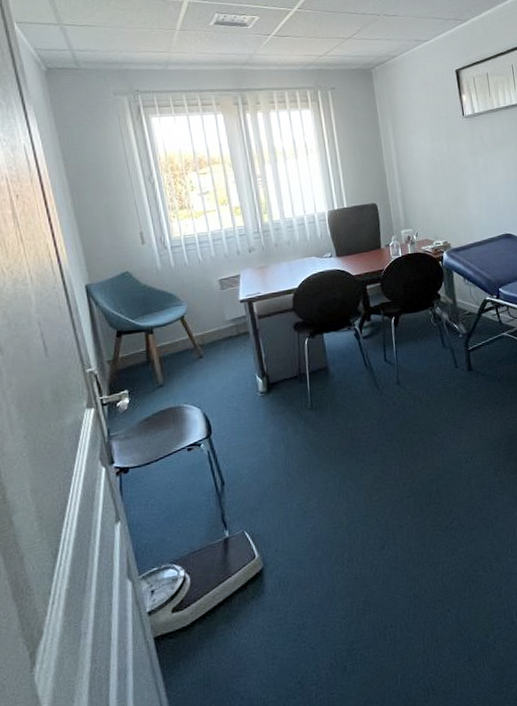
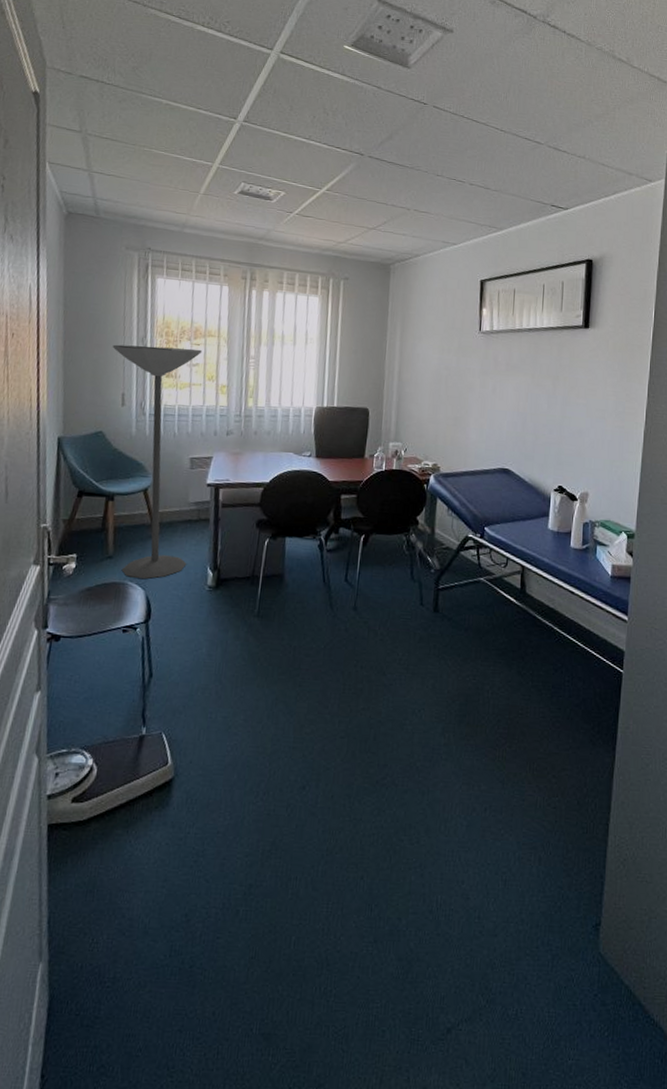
floor lamp: none [120,178,236,400] -> present [112,344,202,580]

